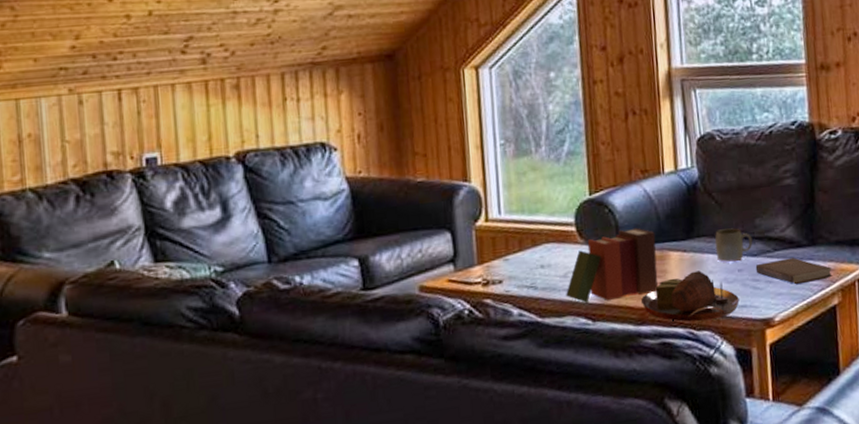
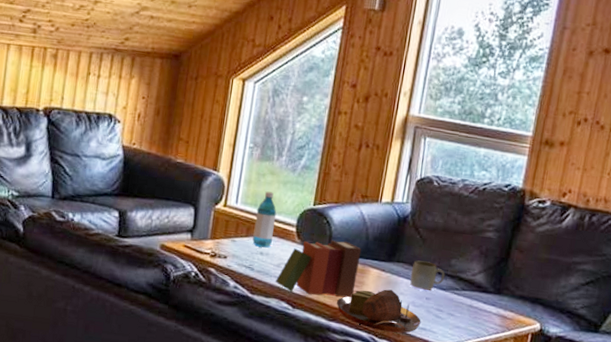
water bottle: none [525,191,552,260] -> present [252,191,277,248]
book: present [755,257,833,285] -> none [441,297,511,325]

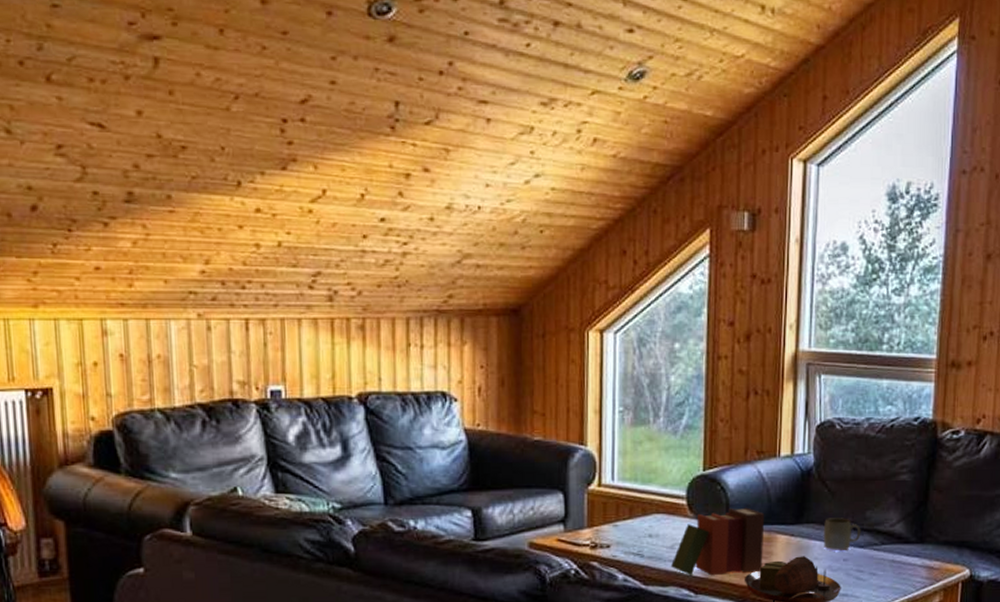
water bottle: present [252,191,277,248] -> none [638,461,662,528]

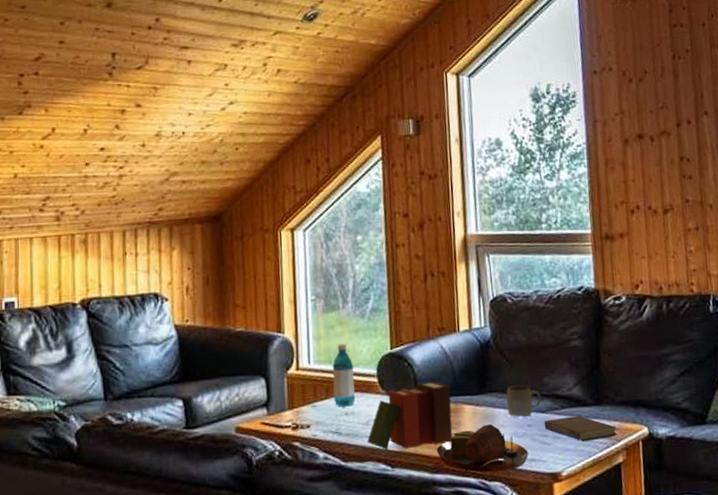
water bottle: none [638,461,662,528] -> present [332,343,355,407]
book: none [861,553,937,580] -> present [544,415,617,442]

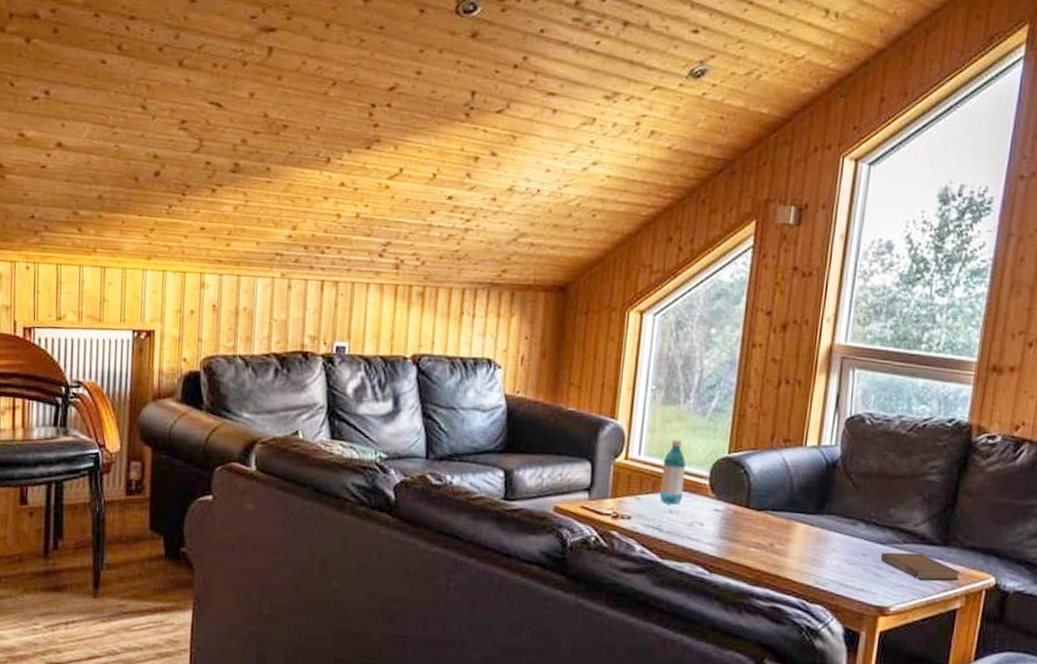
books: present [366,381,453,450] -> none [687,493,786,558]
serving tray: present [437,424,529,472] -> none [760,546,858,596]
mug: present [505,385,542,418] -> none [843,511,884,546]

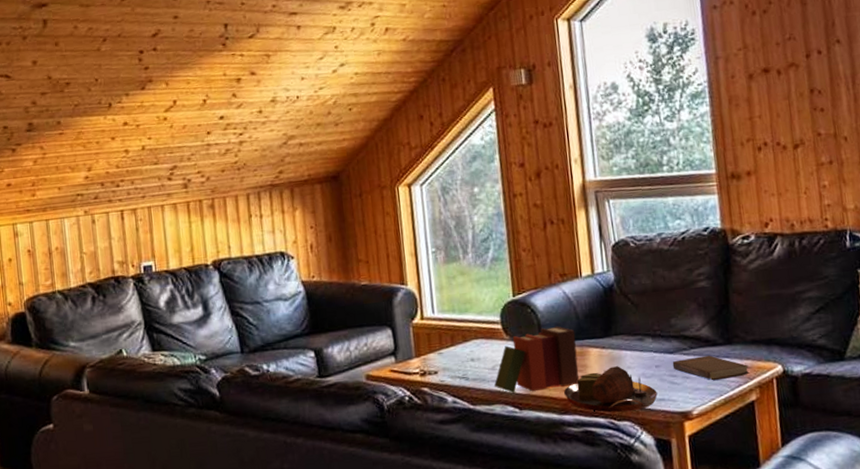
water bottle: present [660,439,686,505] -> none [455,293,481,354]
books: none [687,493,786,558] -> present [493,326,579,393]
serving tray: none [760,546,858,596] -> present [564,366,658,412]

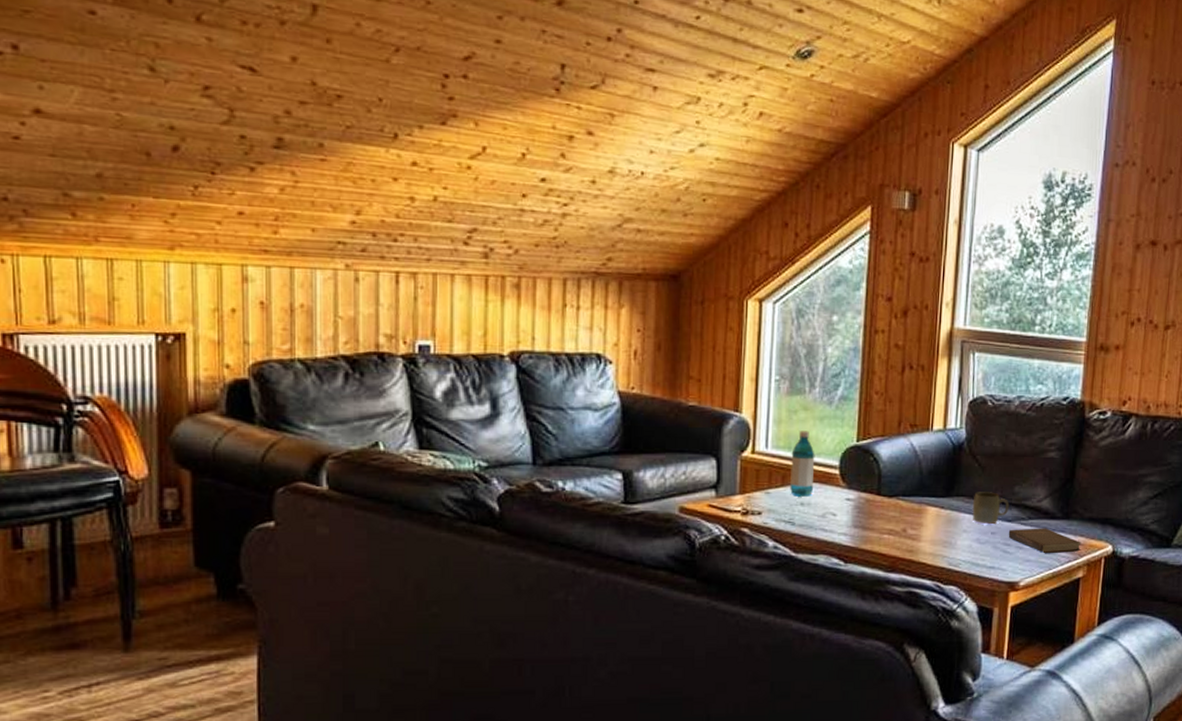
water bottle: none [455,293,481,354] -> present [790,430,815,497]
books: present [493,326,579,393] -> none [821,479,916,544]
serving tray: present [564,366,658,412] -> none [894,528,988,575]
mug: none [631,327,669,359] -> present [972,492,1010,525]

